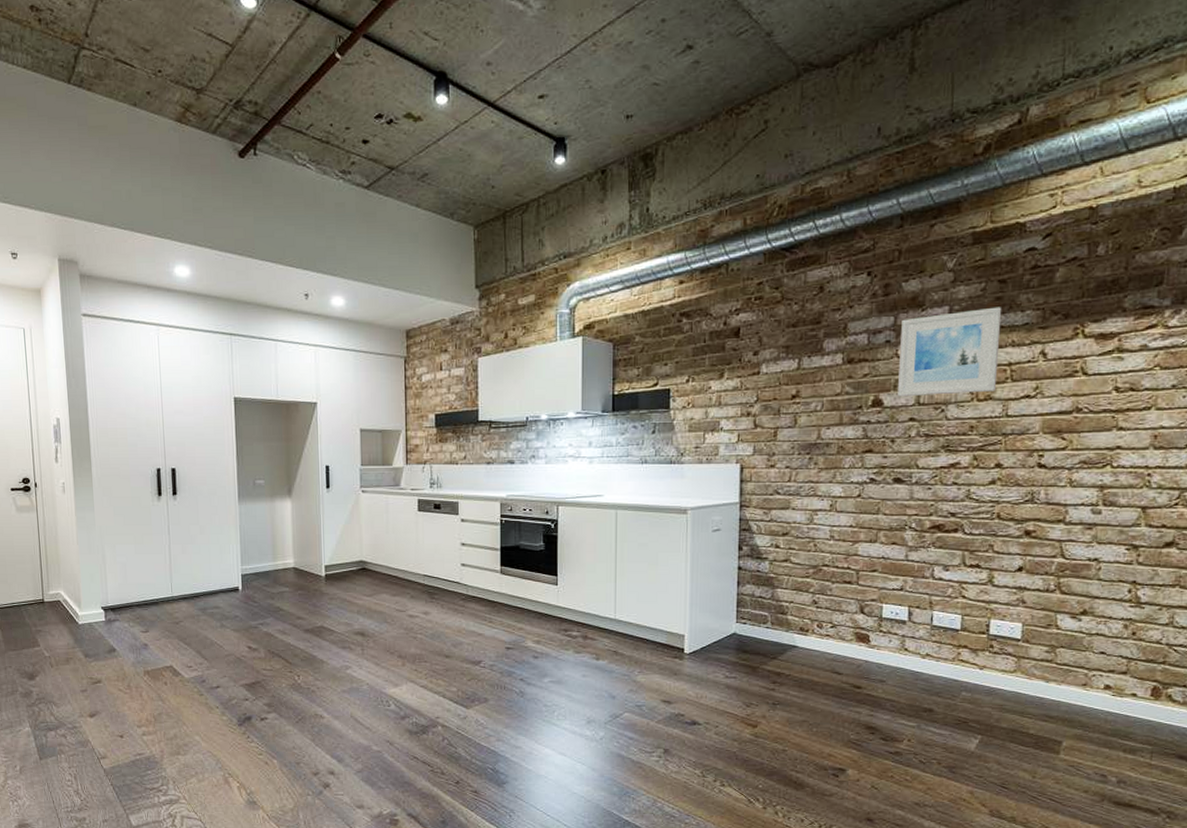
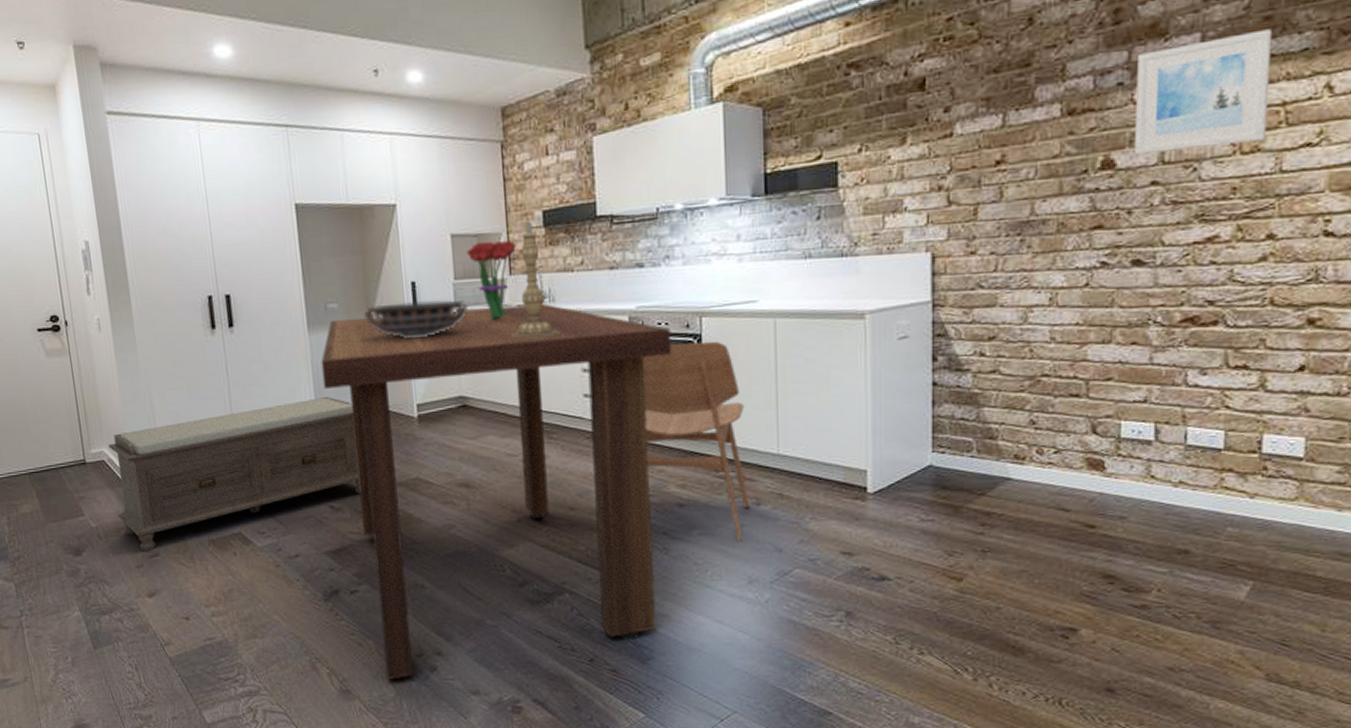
bench: none [64,556,275,678] -> present [108,397,361,551]
dining table: none [247,489,534,794] -> present [320,303,672,680]
decorative bowl: none [285,482,372,511] -> present [363,300,469,338]
bouquet: none [372,437,413,500] -> present [466,241,517,321]
candlestick: none [405,420,445,518] -> present [511,219,561,340]
dining chair: none [509,525,590,689] -> present [642,341,749,542]

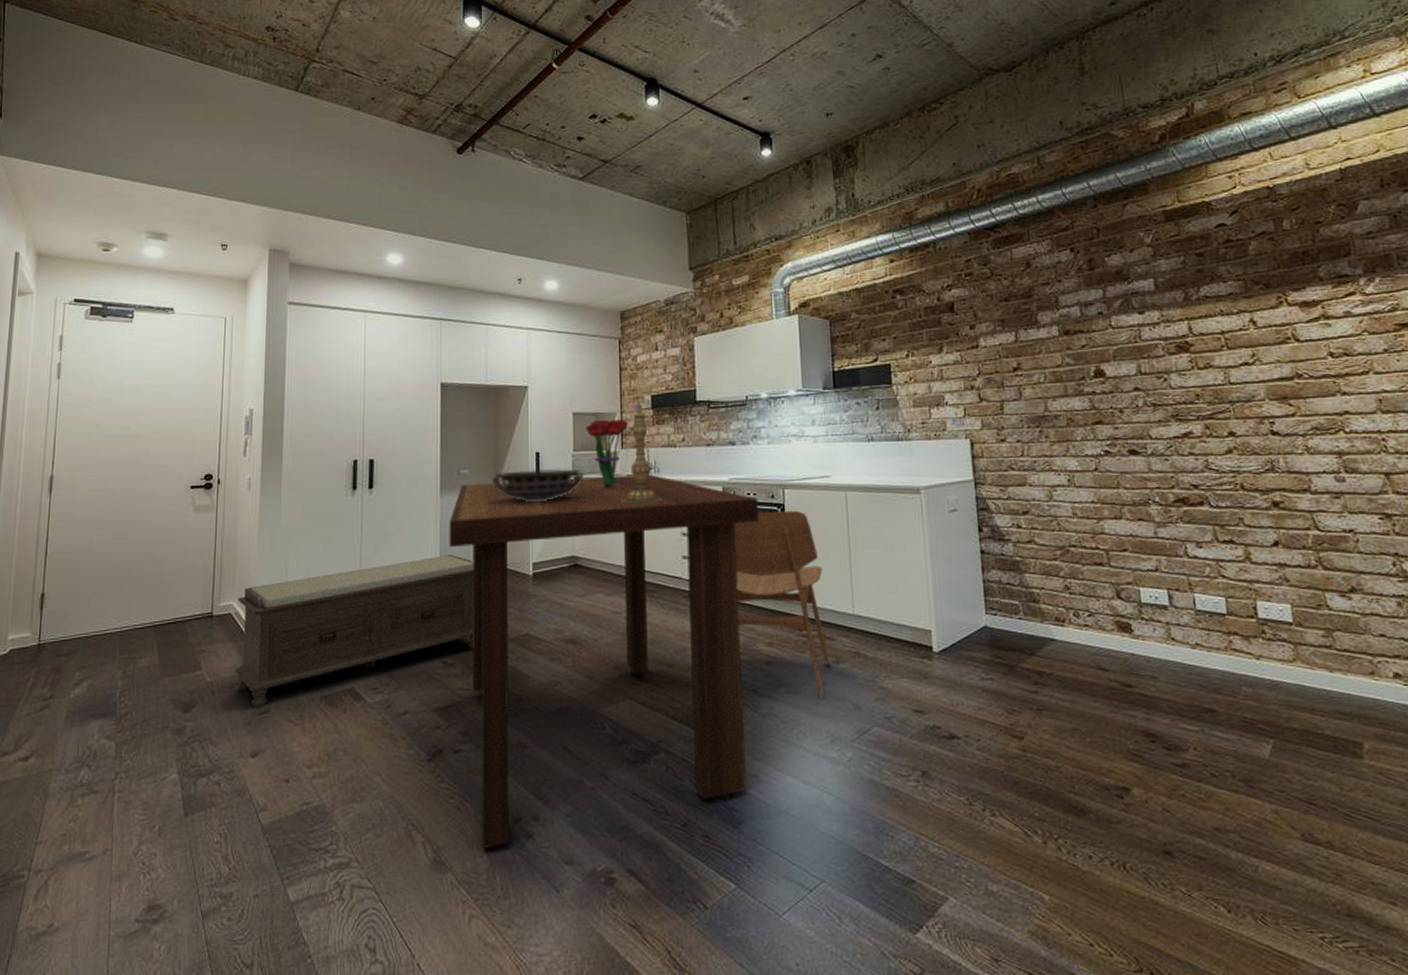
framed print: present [1135,29,1273,155] -> none [1110,278,1215,367]

